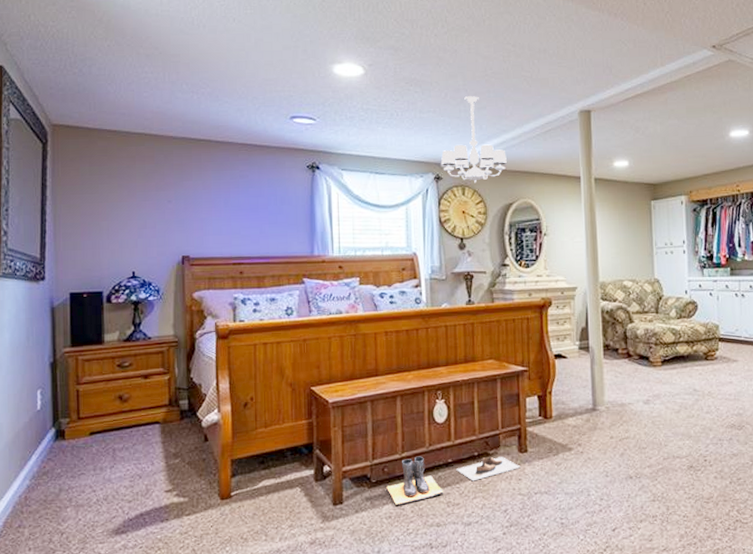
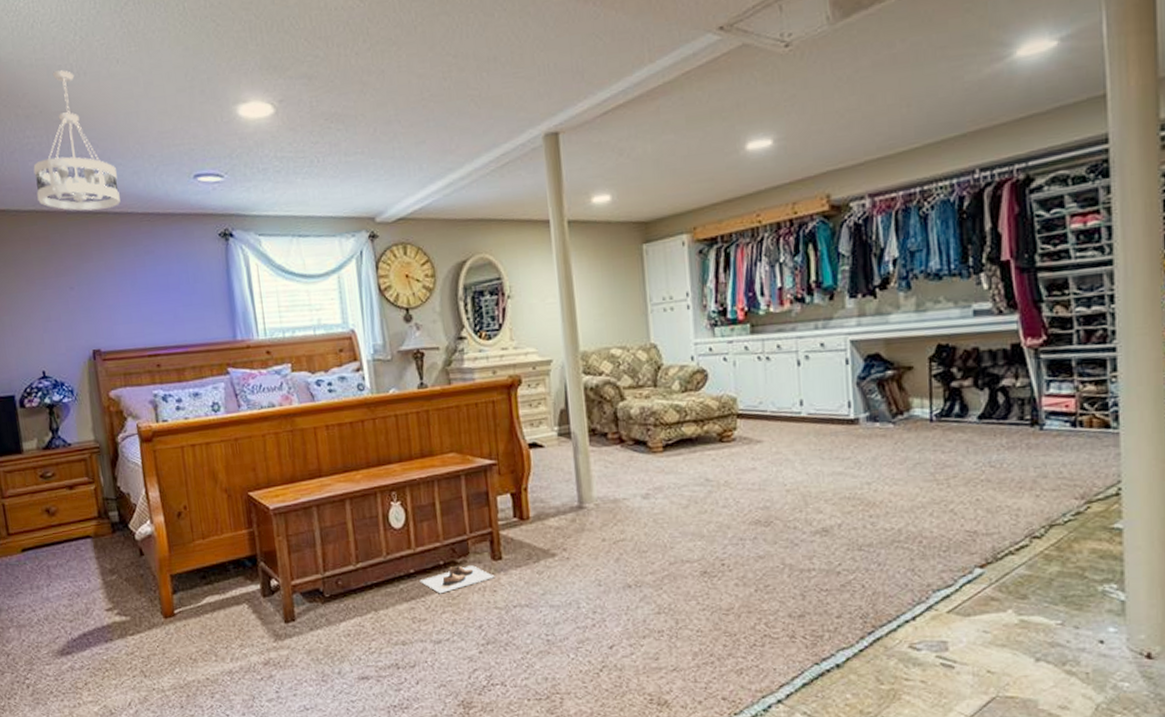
ceiling light fixture: none [147,21,223,138] -> present [33,70,120,211]
boots: present [386,456,444,505] -> none [342,566,408,622]
chandelier: present [441,96,507,183] -> none [375,128,456,239]

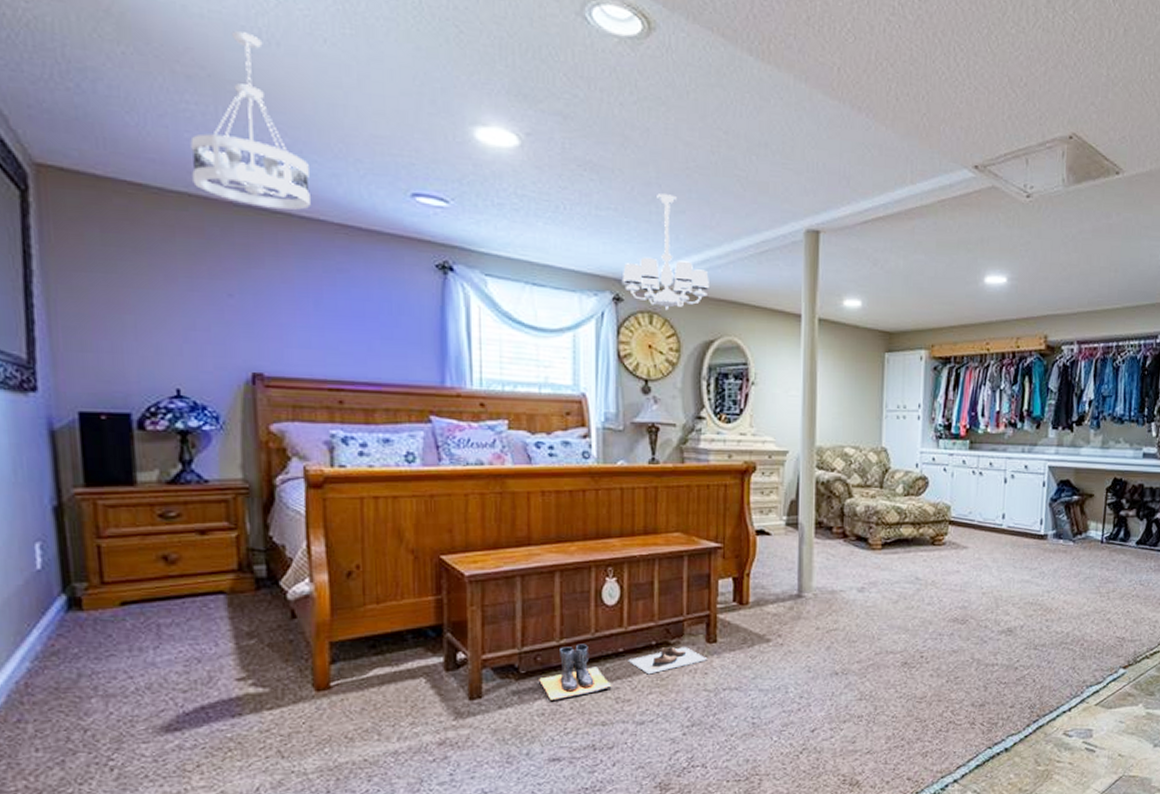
boots: none [342,566,408,622] -> present [539,644,612,701]
chandelier: none [375,128,456,239] -> present [623,194,709,311]

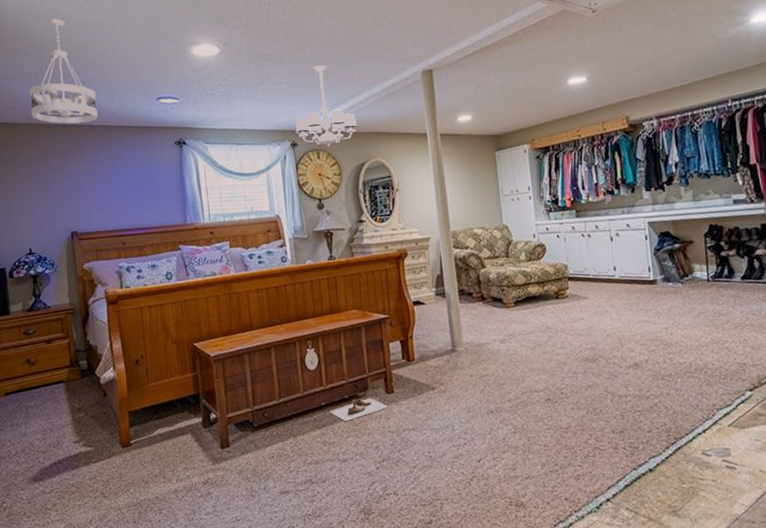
boots: present [539,644,612,701] -> none [267,401,320,446]

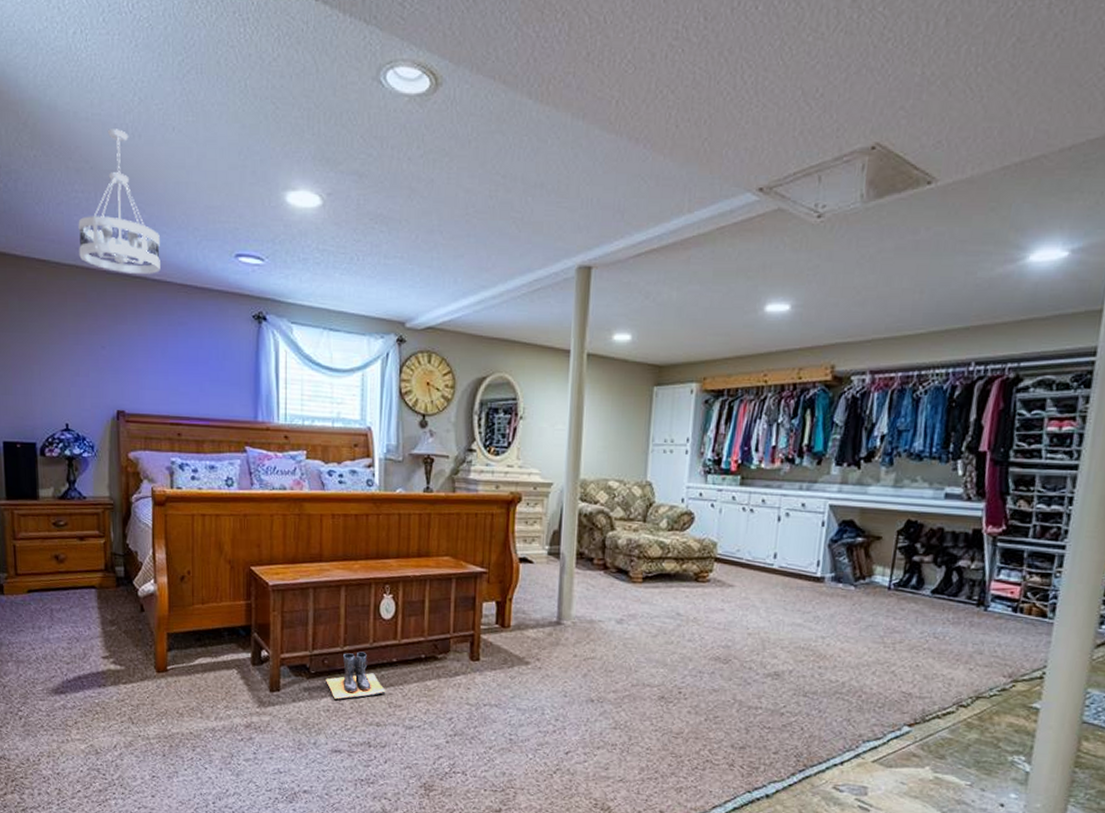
boots: none [267,401,320,446] -> present [326,651,386,700]
chandelier: present [296,65,357,147] -> none [406,240,484,350]
shoe: present [329,398,389,422] -> none [400,661,471,685]

